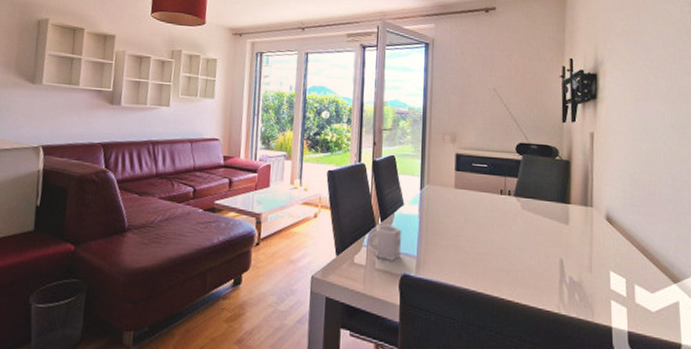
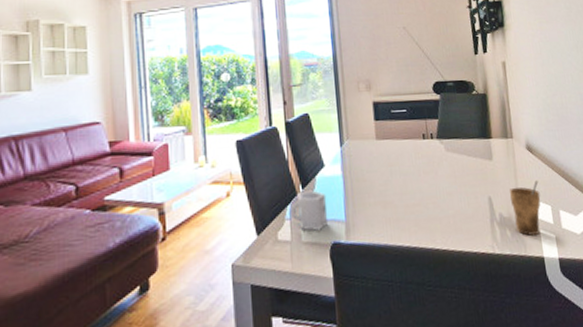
cup: none [582,251,616,304] -> present [509,180,541,236]

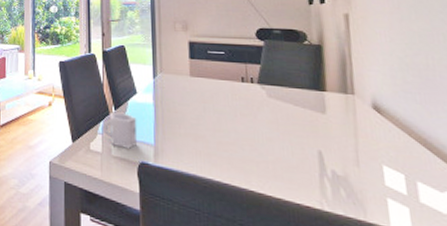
cup: present [509,180,541,236] -> none [346,144,390,203]

